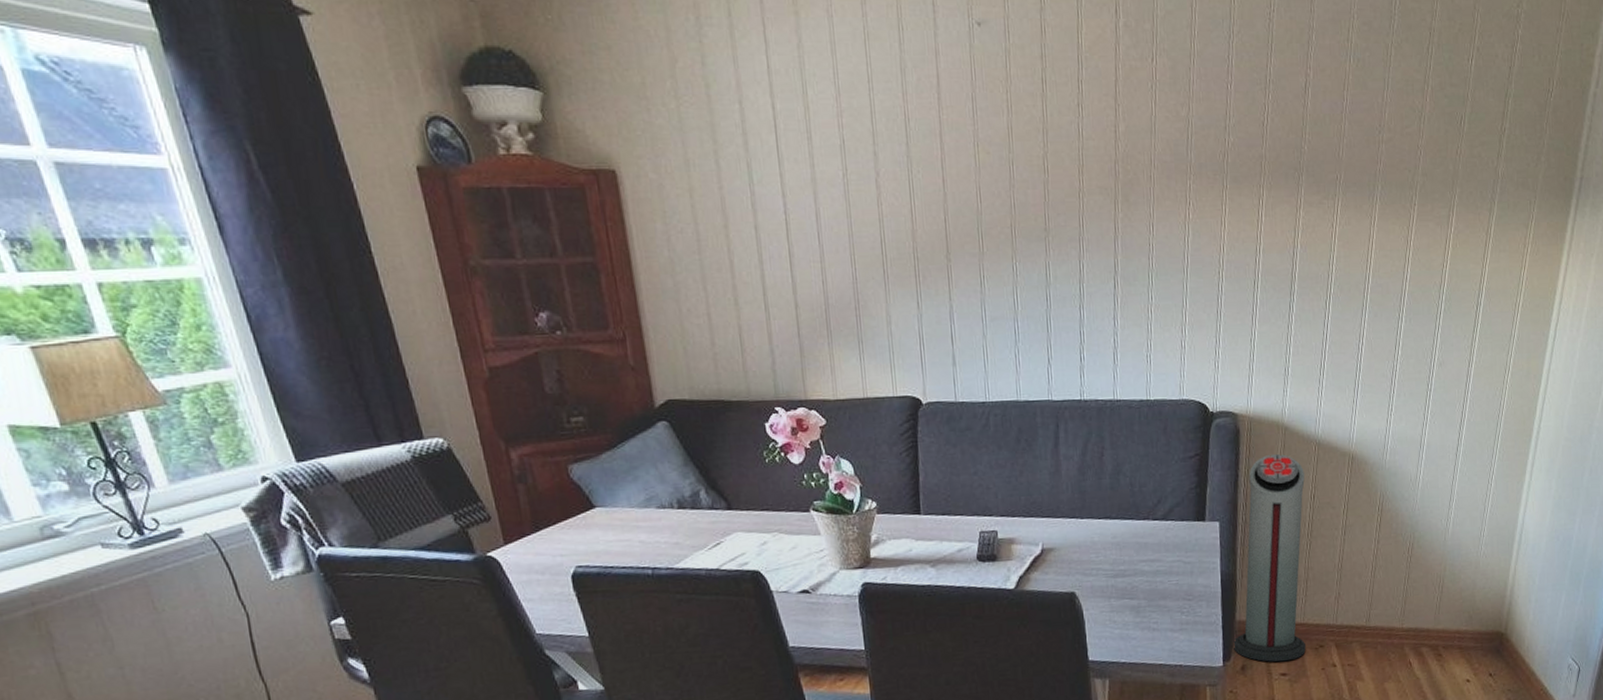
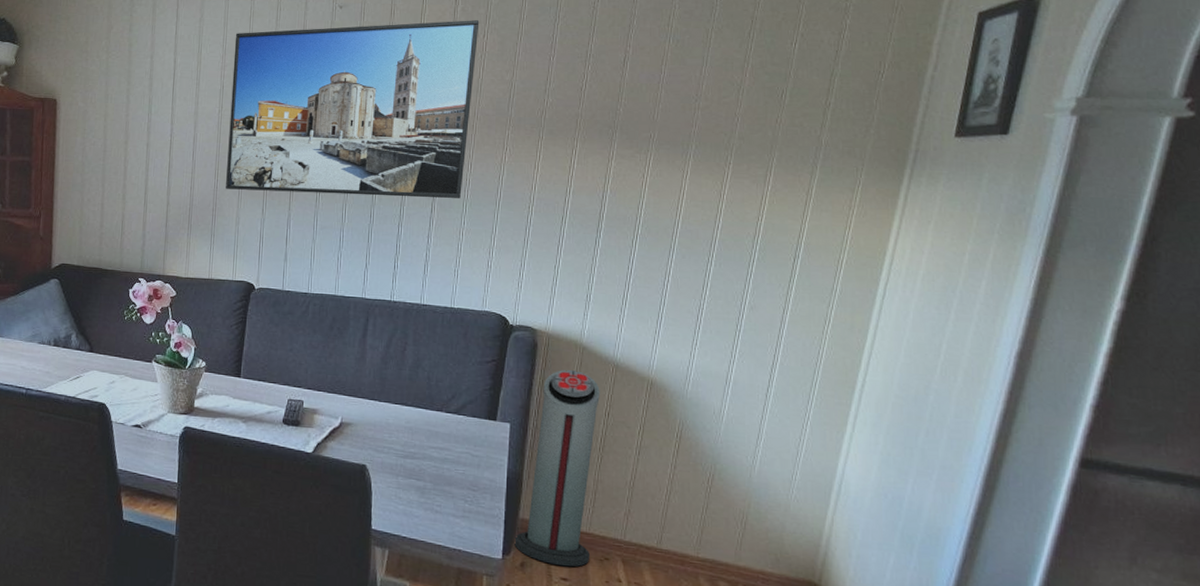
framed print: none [848,39,1146,280] -> present [226,20,480,198]

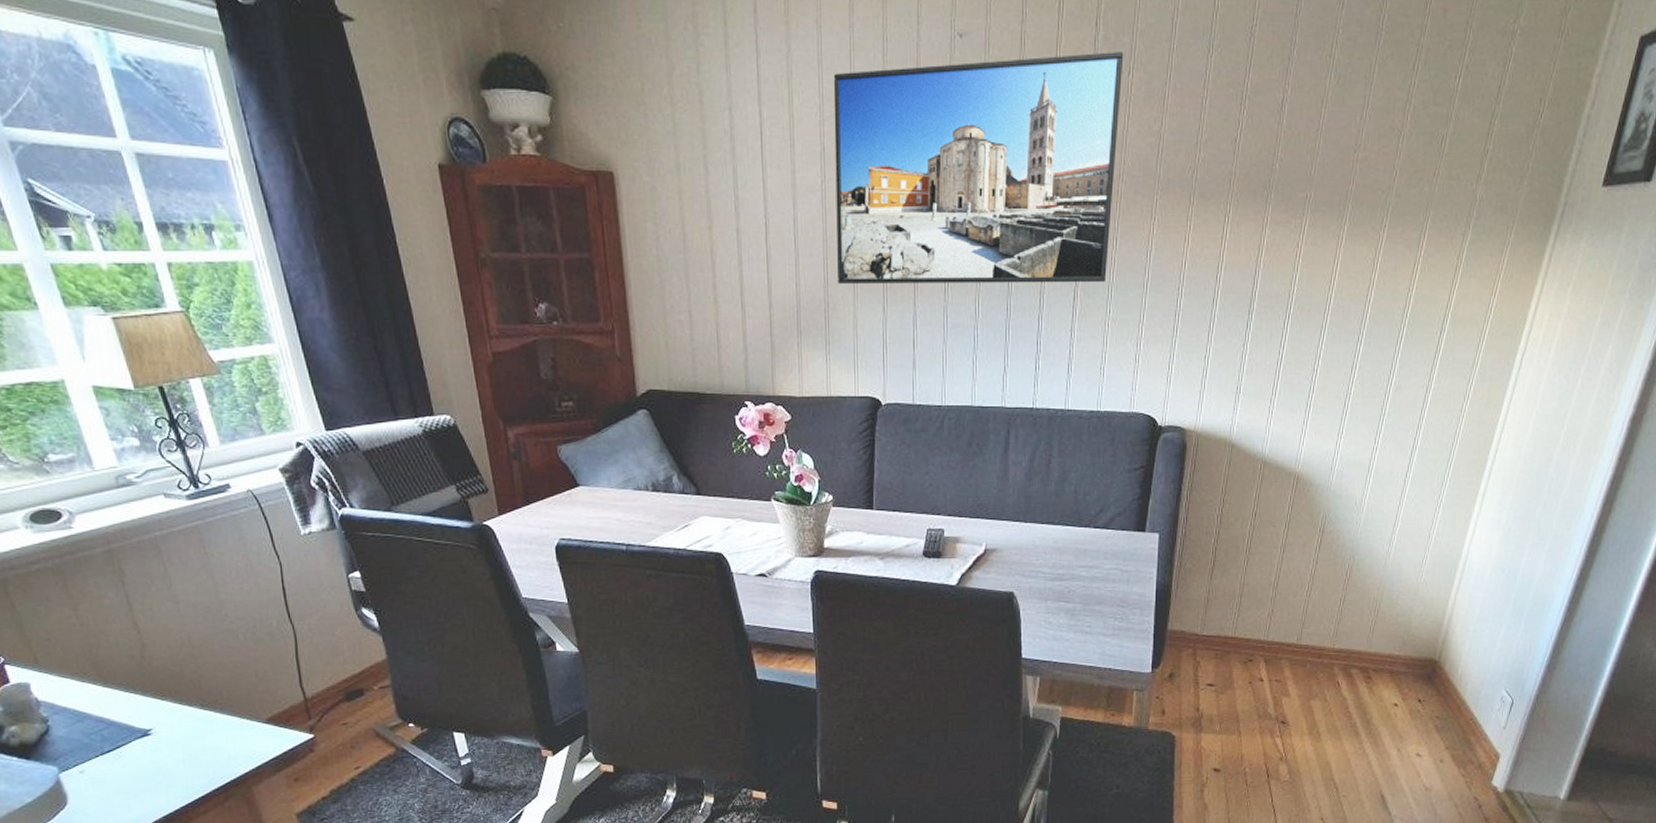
air purifier: present [514,369,600,567] -> none [1163,470,1248,673]

